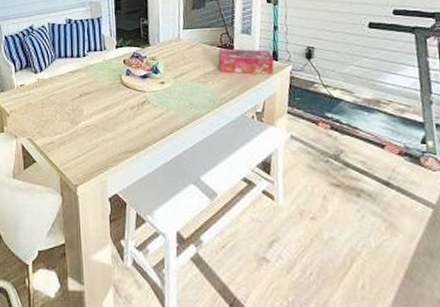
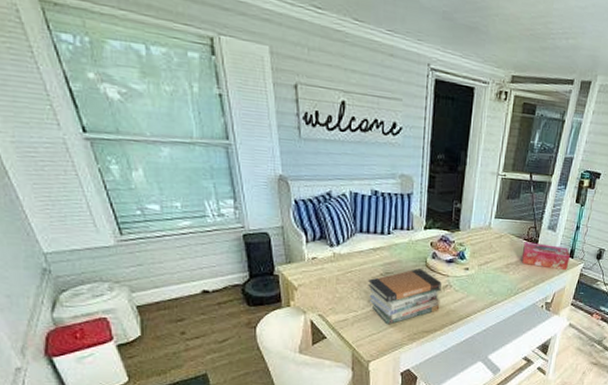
book stack: none [69,87,141,146] -> present [368,269,442,325]

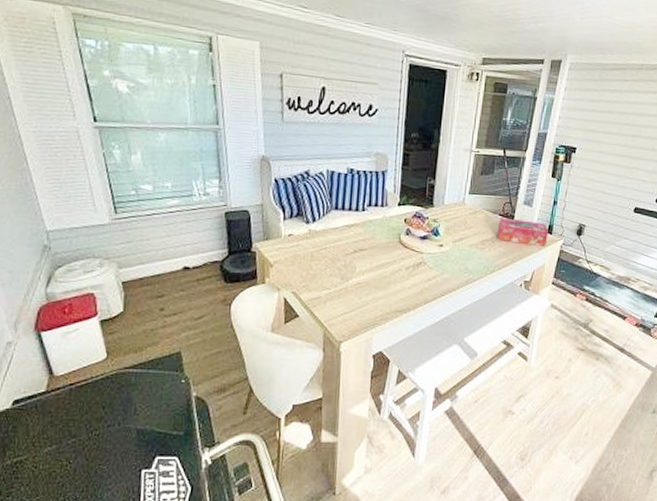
book stack: present [368,269,442,325] -> none [342,245,415,304]

